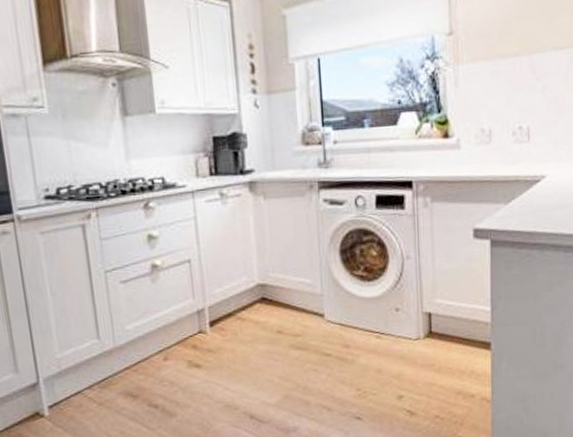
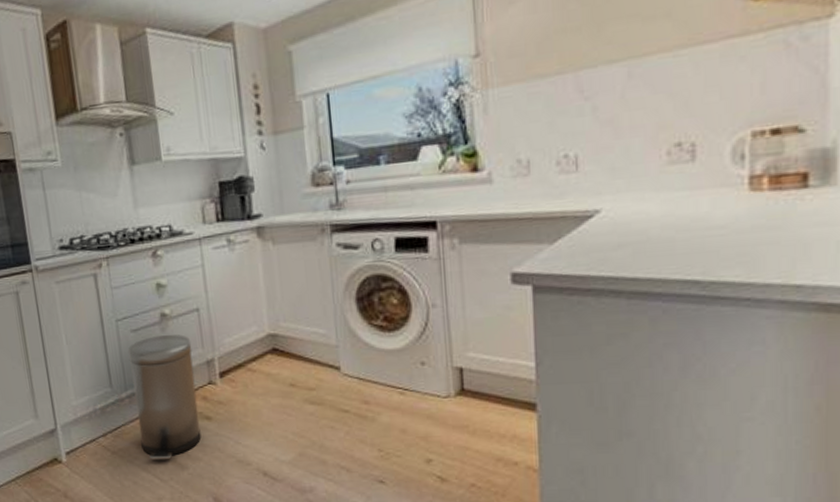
pedal bin: none [117,285,191,410] -> present [128,334,201,461]

